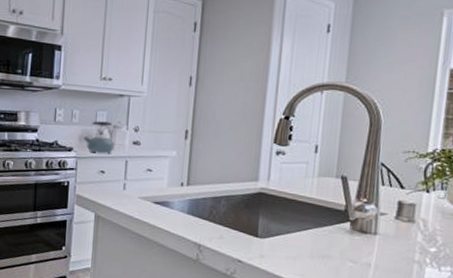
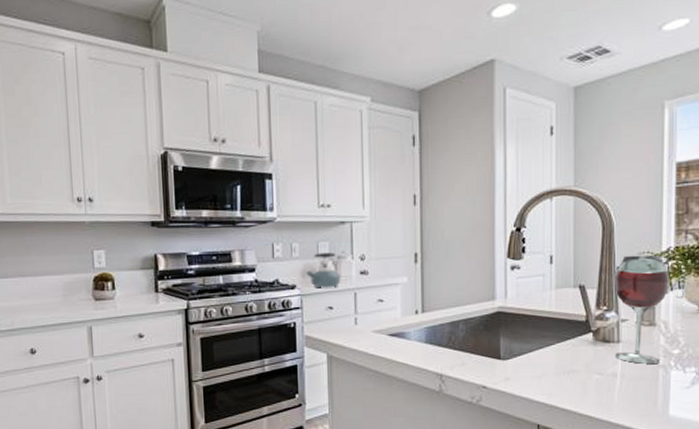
wineglass: none [371,152,433,259] -> present [615,255,669,364]

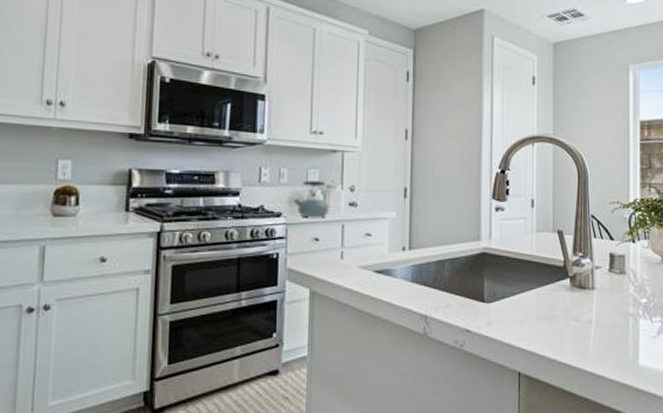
wineglass: present [615,255,669,364] -> none [589,204,636,312]

